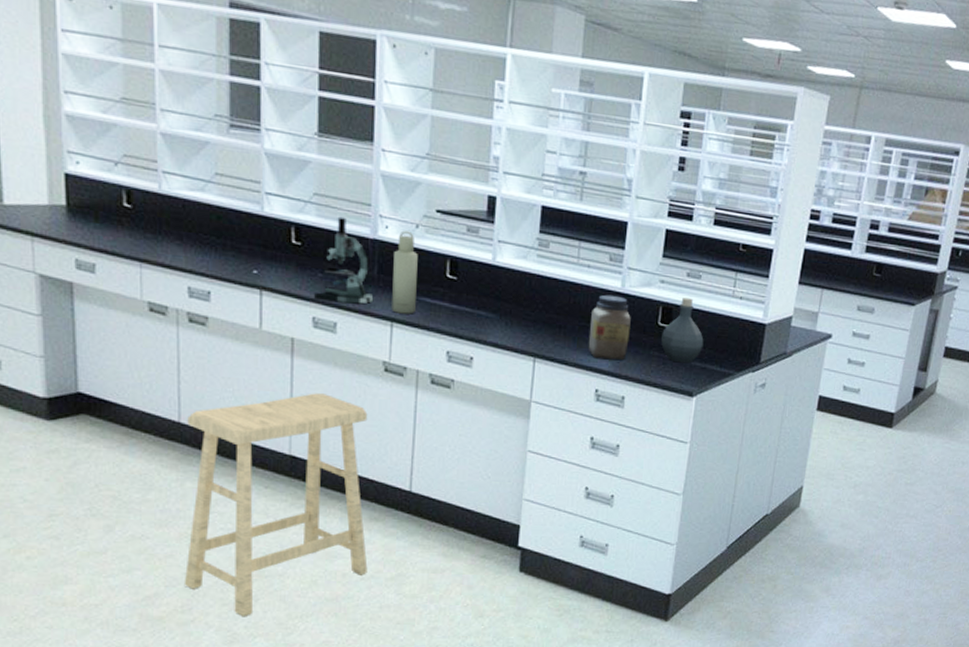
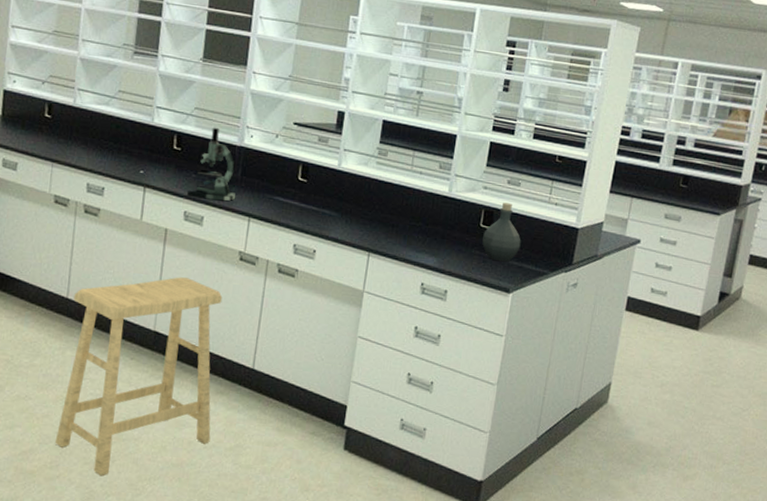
bottle: present [392,230,418,314] -> none [250,139,276,211]
jar: present [588,294,631,360] -> none [416,198,456,257]

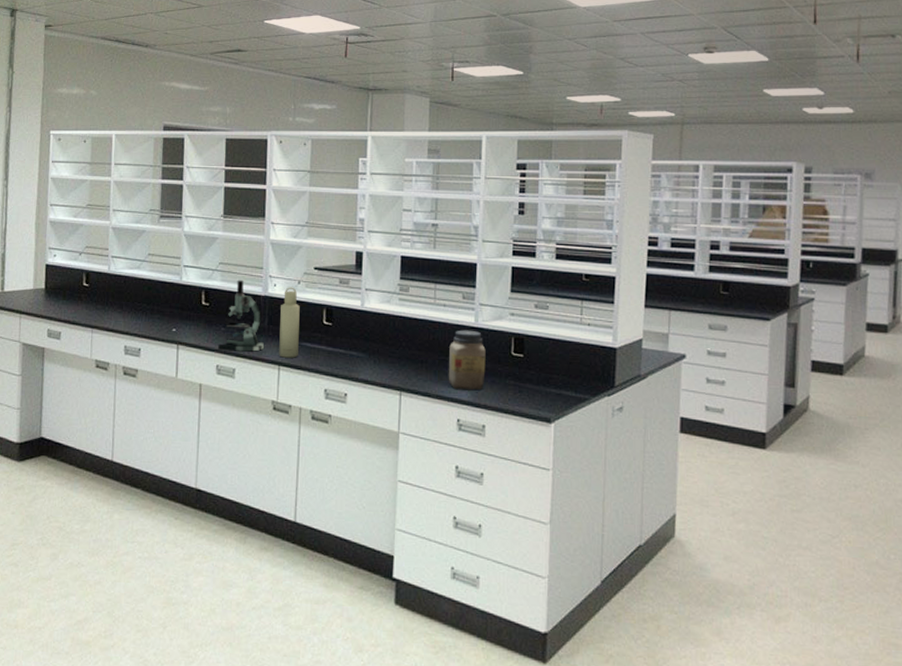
stool: present [54,277,223,476] -> none [107,431,259,644]
bottle: none [250,139,276,211] -> present [279,287,300,358]
jar: none [416,198,456,257] -> present [448,330,486,390]
flask: present [481,202,521,262] -> none [515,328,557,390]

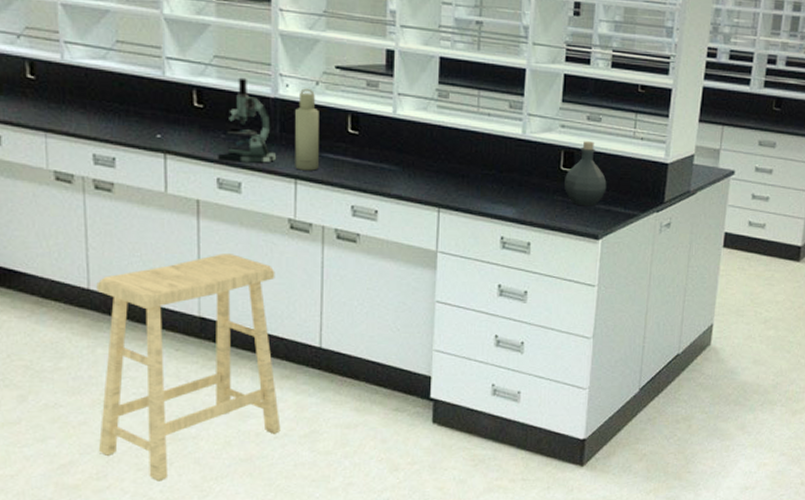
stool: none [107,431,259,644] -> present [96,254,281,482]
jar: present [448,330,486,390] -> none [491,142,533,207]
flask: none [515,328,557,390] -> present [563,141,607,206]

